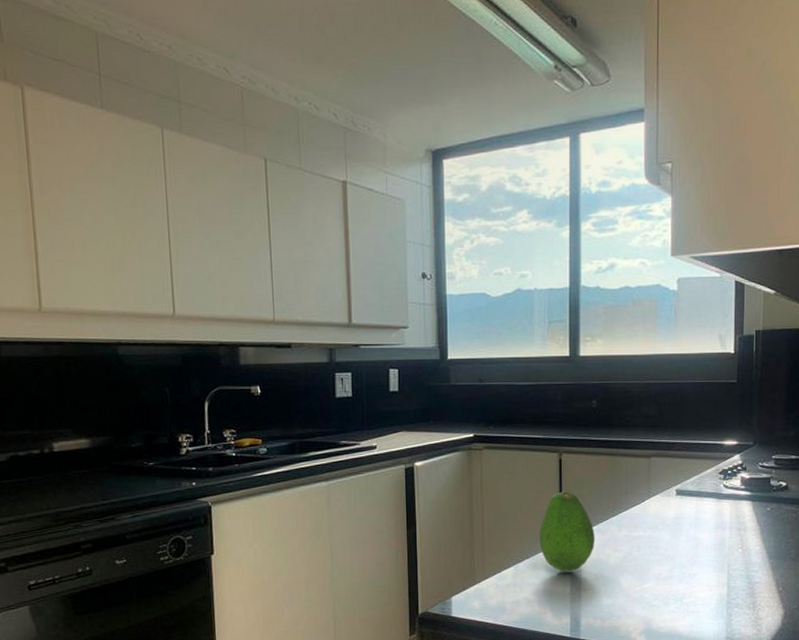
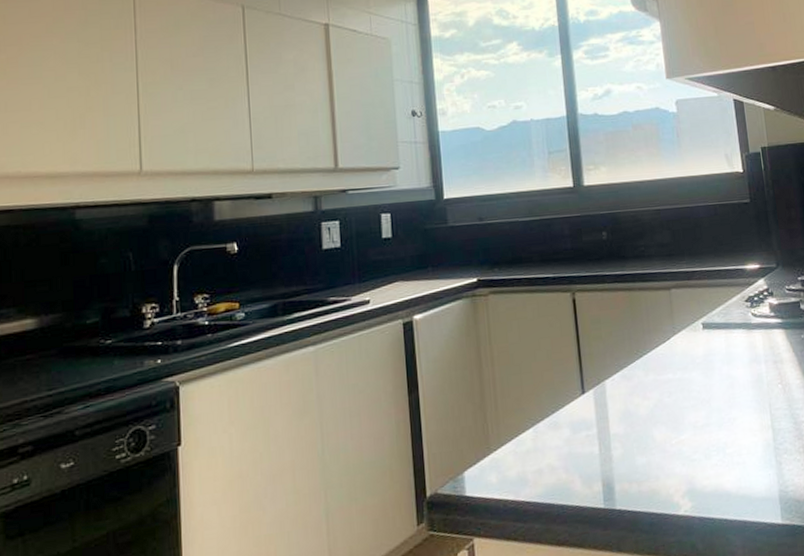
fruit: present [540,490,595,572] -> none [558,333,621,429]

